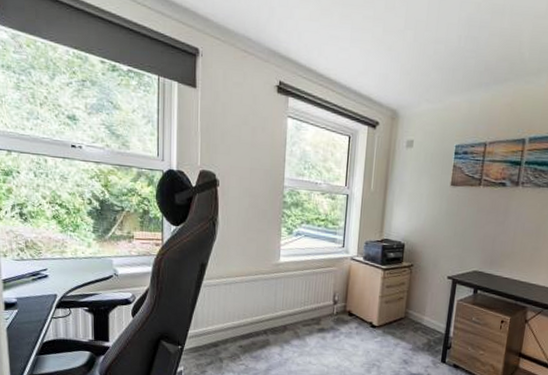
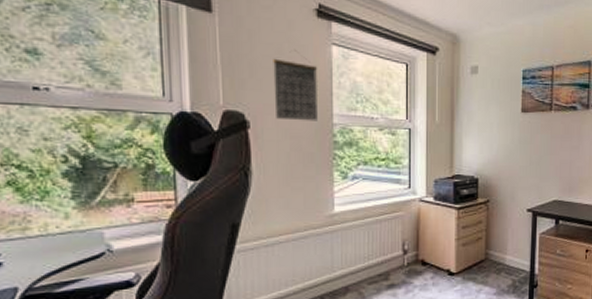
calendar: none [239,121,274,184] -> present [273,50,318,121]

